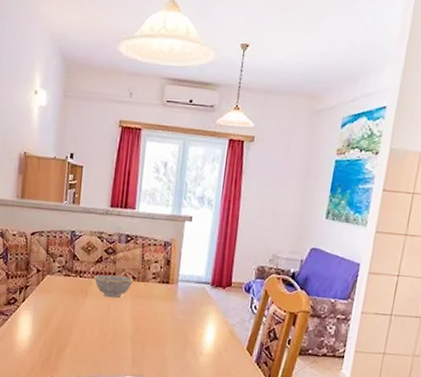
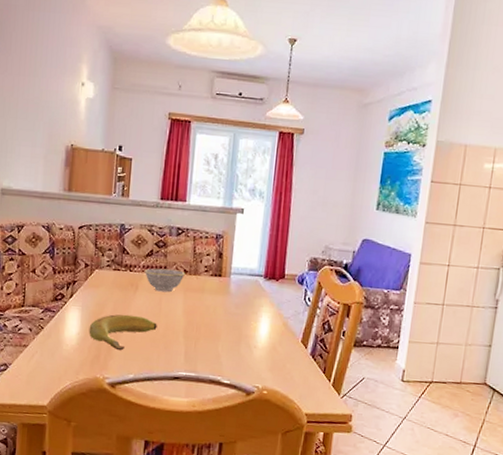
banana: none [40,318,106,354] -> present [88,314,157,351]

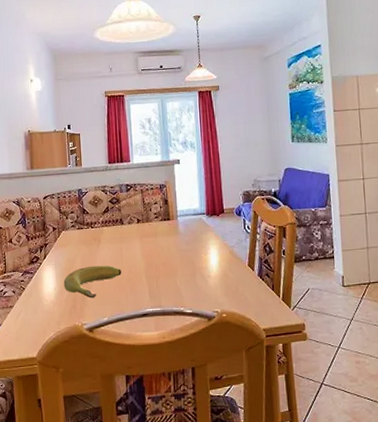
bowl: present [144,268,185,293] -> none [103,220,139,242]

